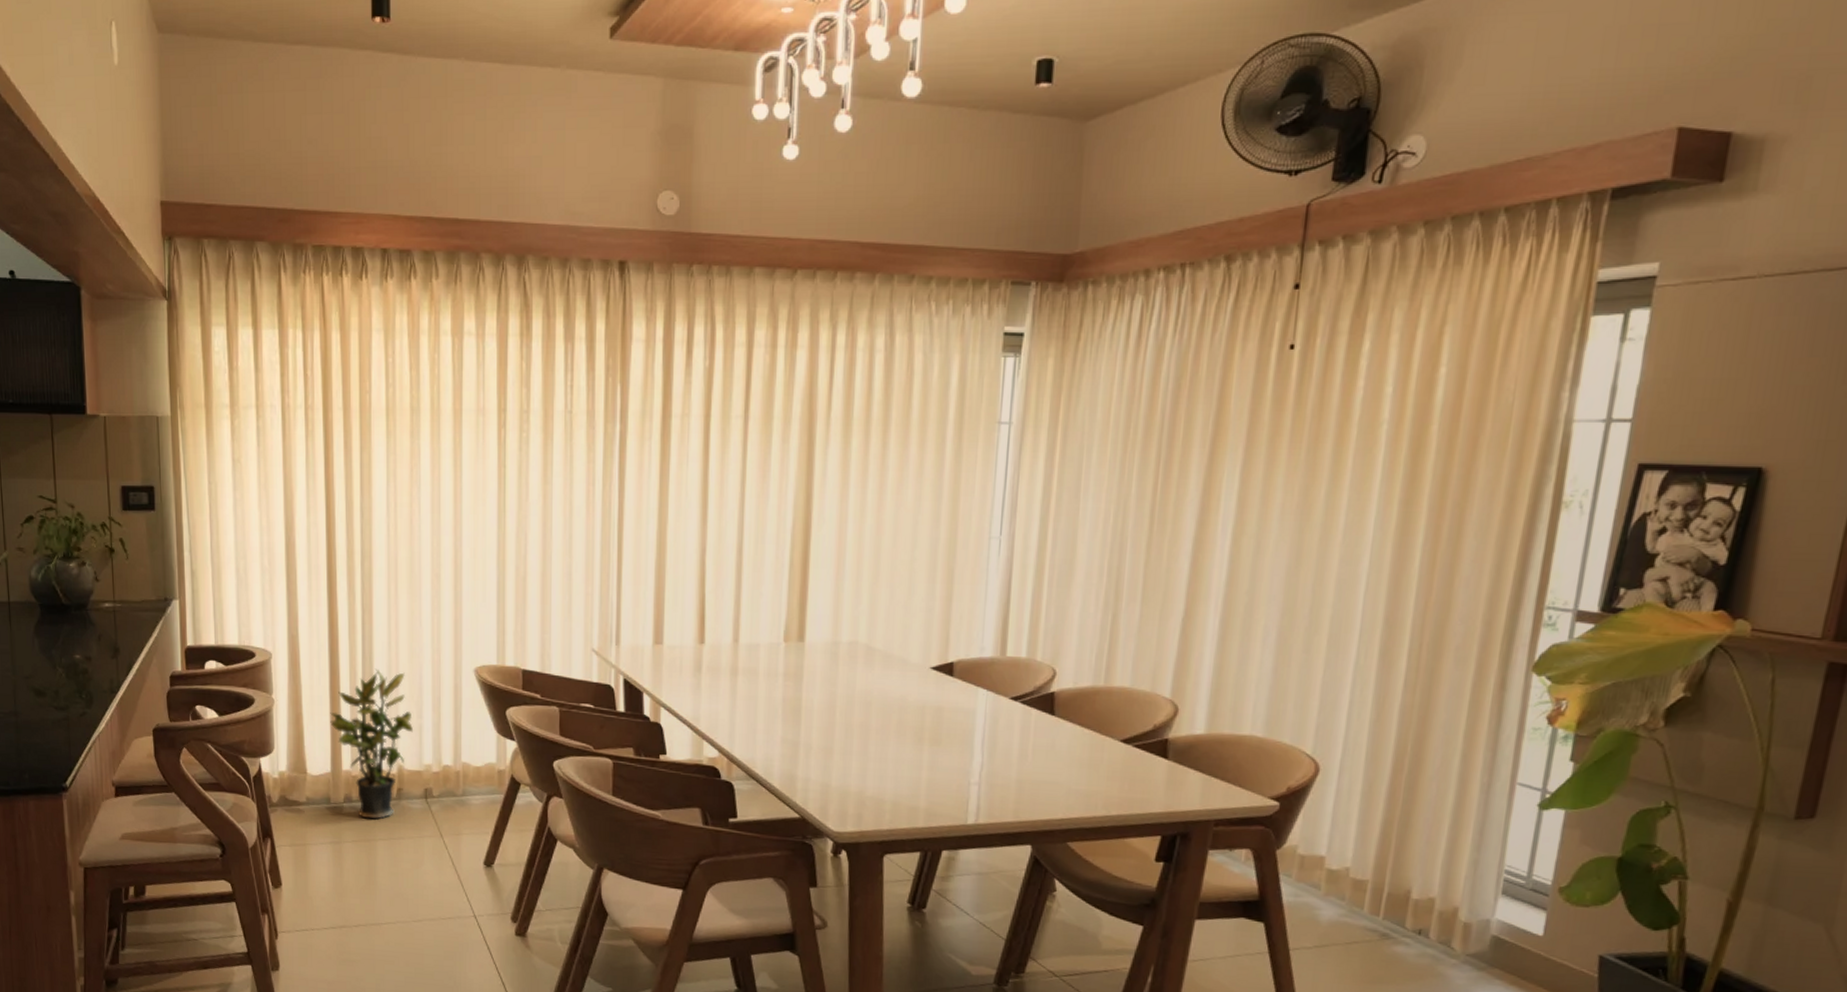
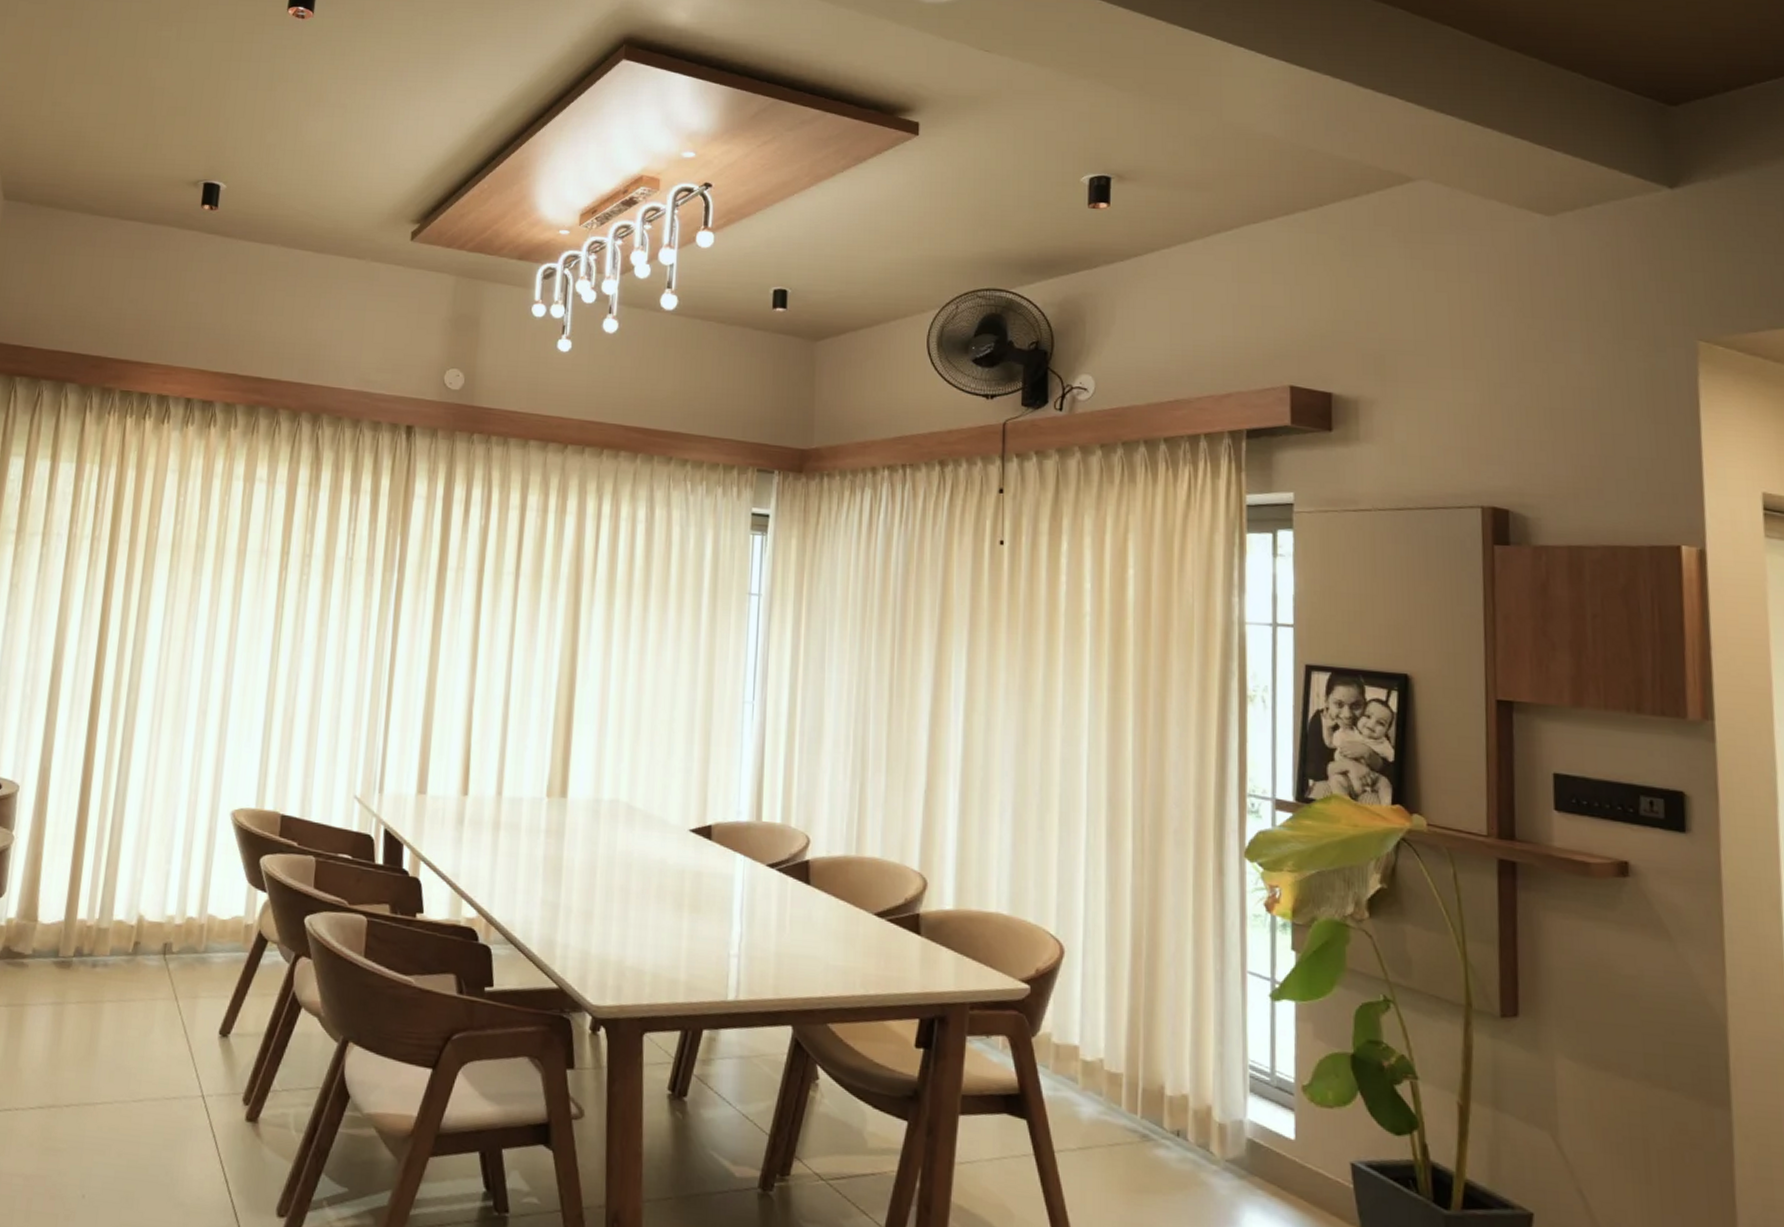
potted plant: present [330,668,413,819] -> none [71,807,160,977]

